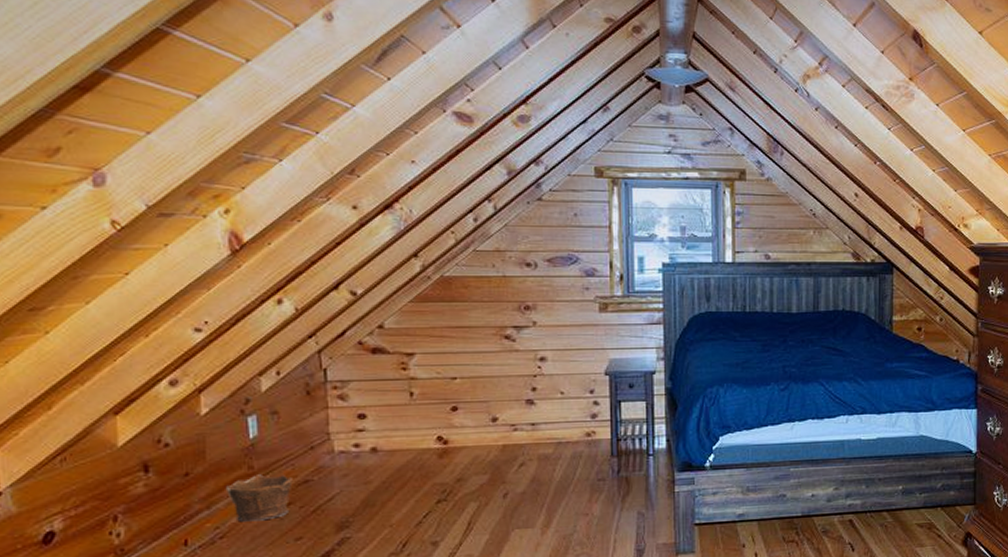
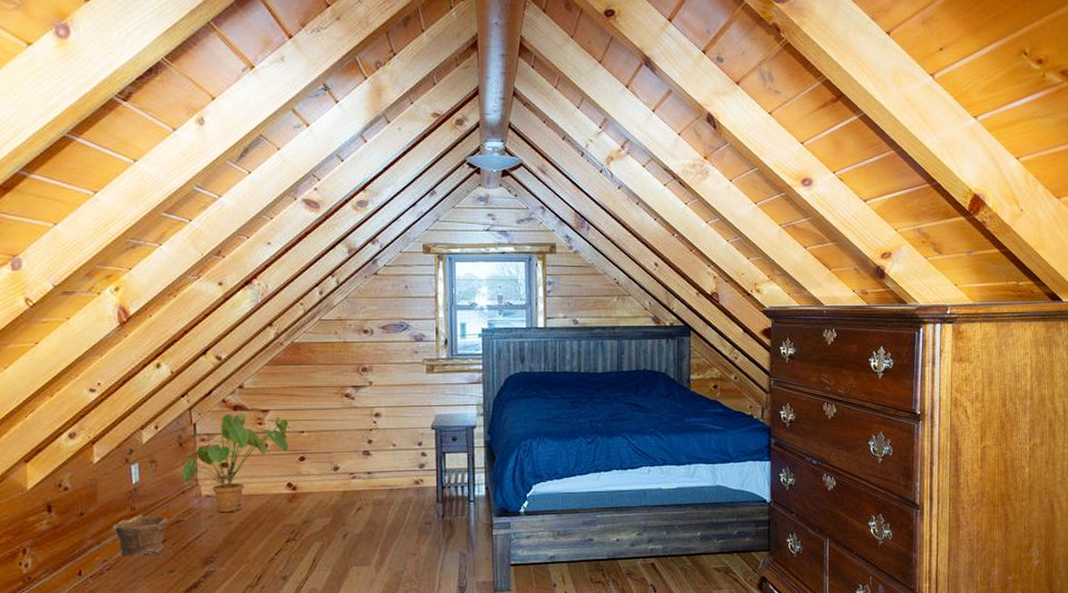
house plant: none [310,356,439,471] -> present [182,413,289,513]

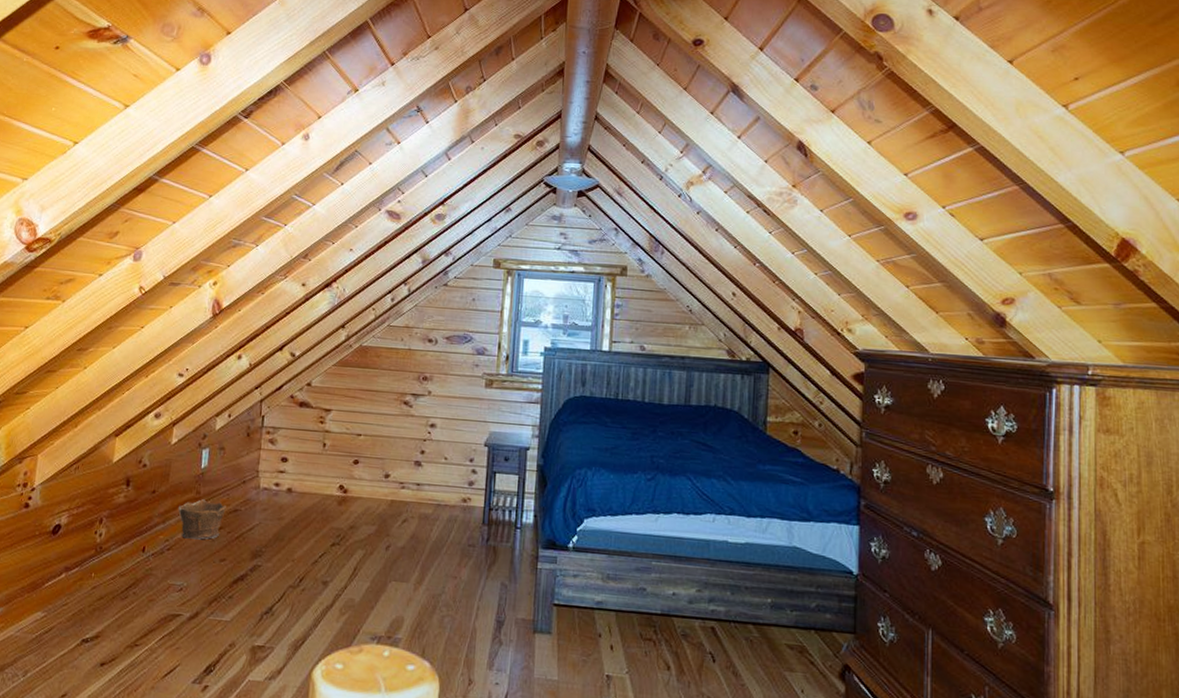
house plant: present [182,413,289,513] -> none [245,410,348,508]

